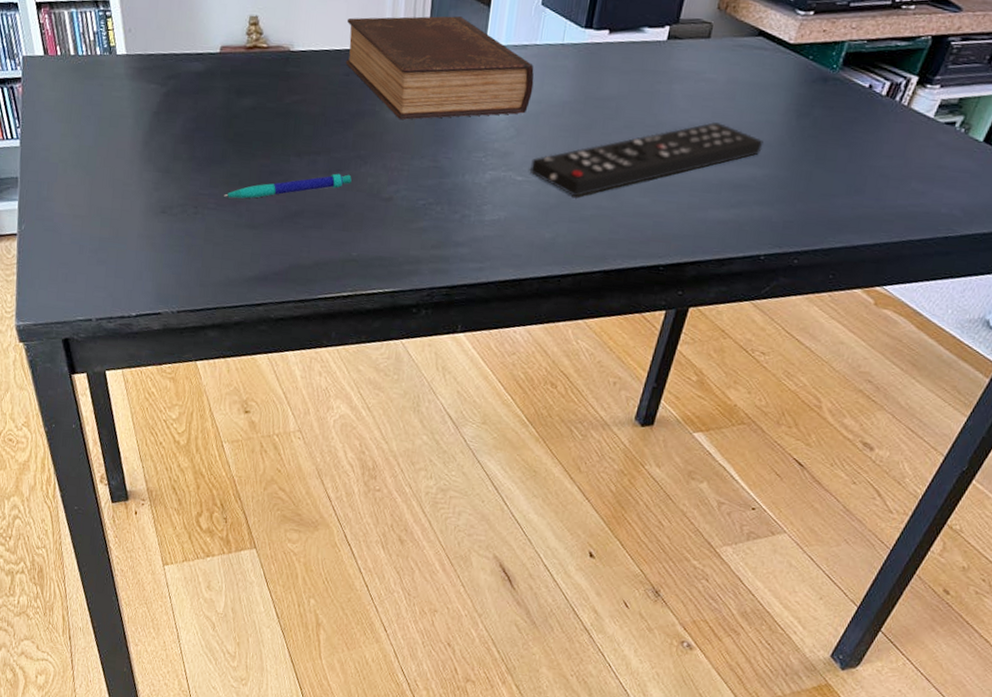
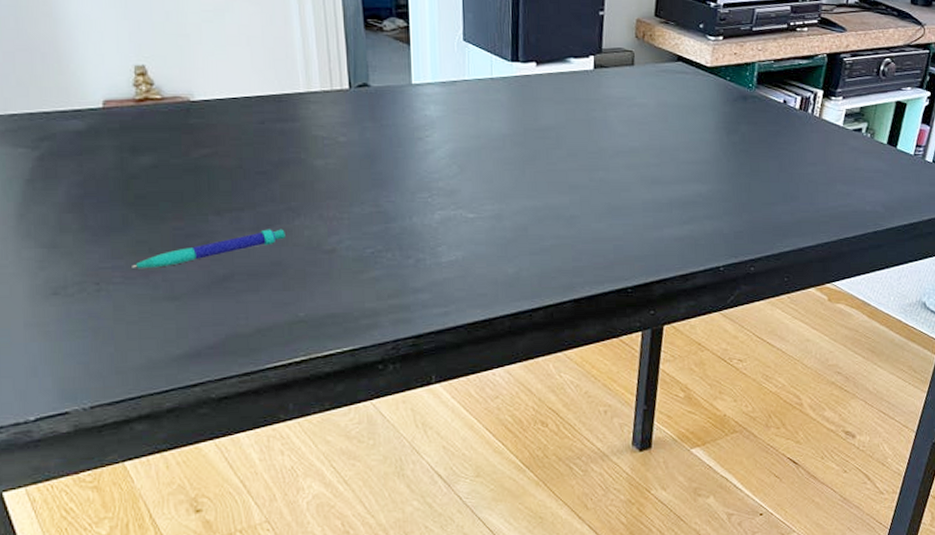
book: present [346,16,534,120] -> none [252,56,470,165]
remote control: present [529,122,764,197] -> none [480,145,702,229]

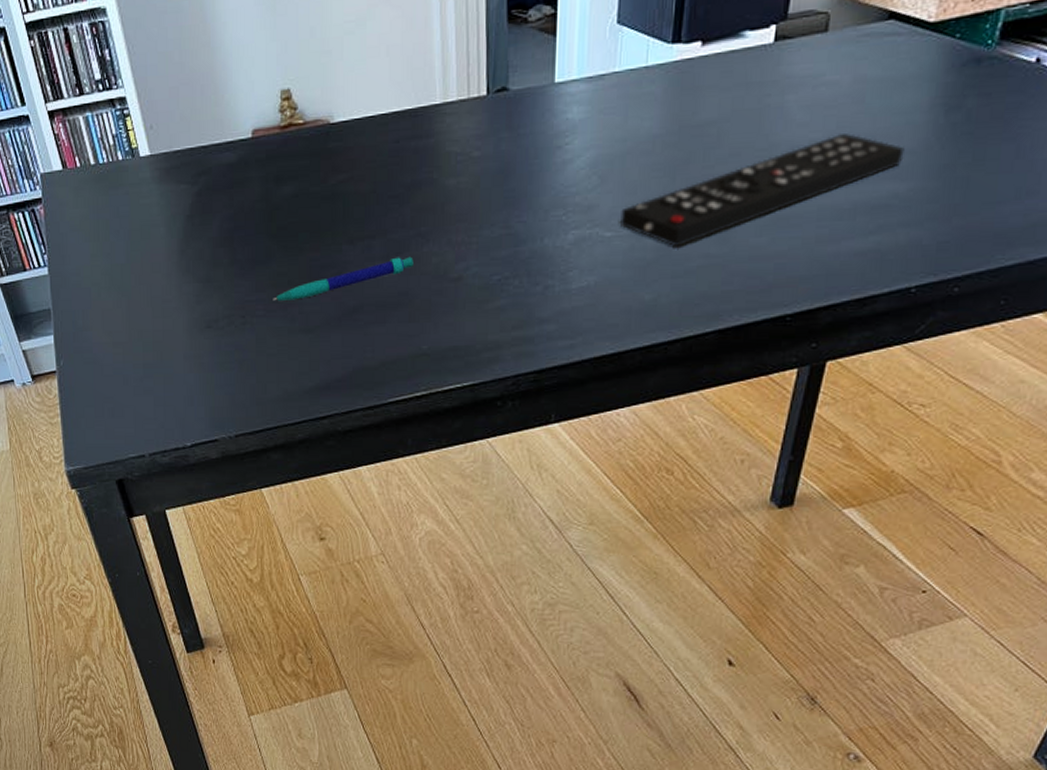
remote control: none [480,145,702,229] -> present [619,133,905,247]

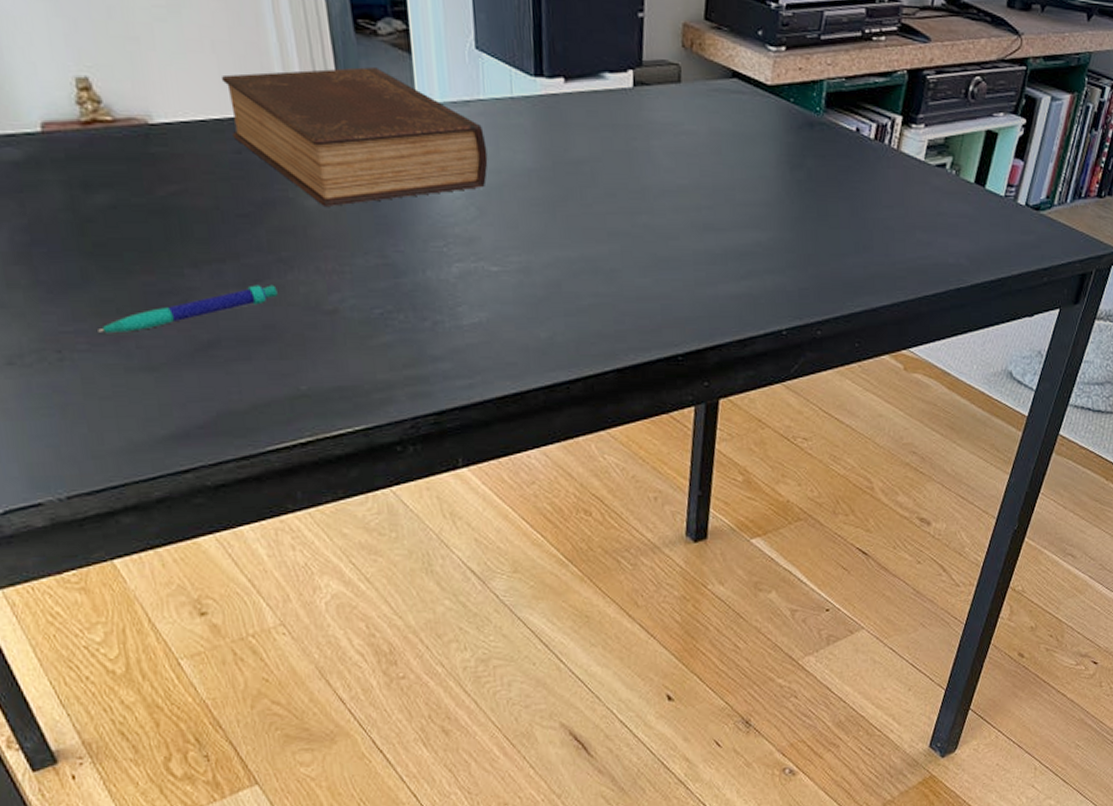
book: none [390,53,616,184] -> present [220,67,488,206]
remote control: present [619,133,905,247] -> none [504,182,761,285]

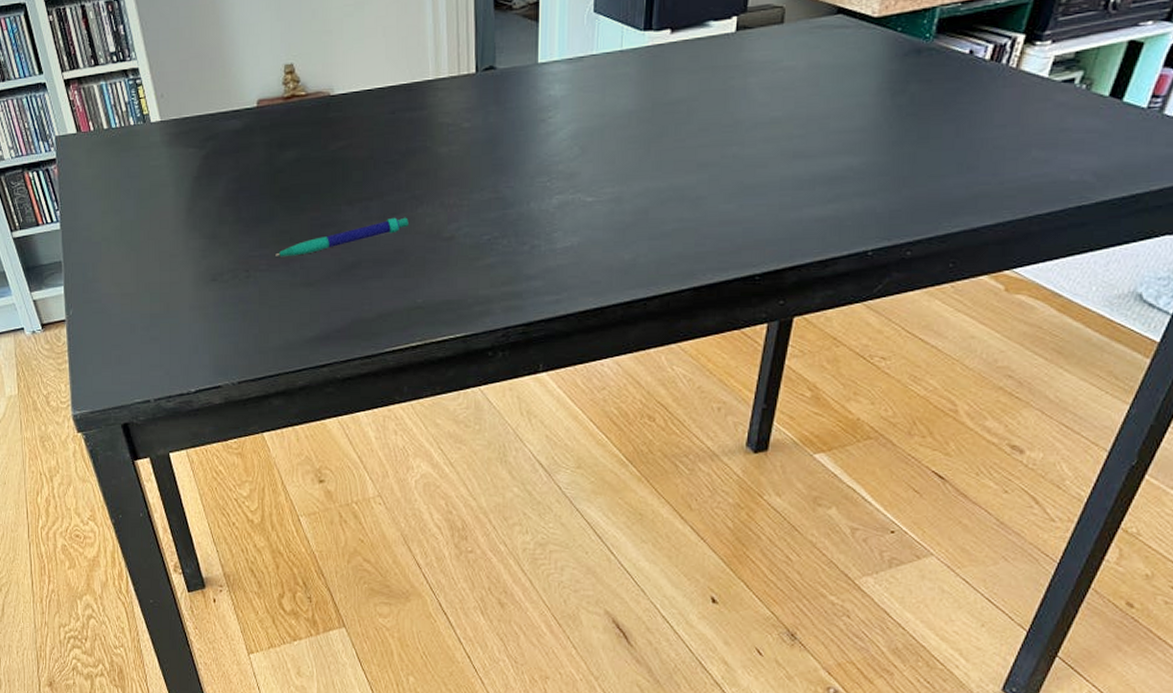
book: present [220,67,488,206] -> none [387,36,594,152]

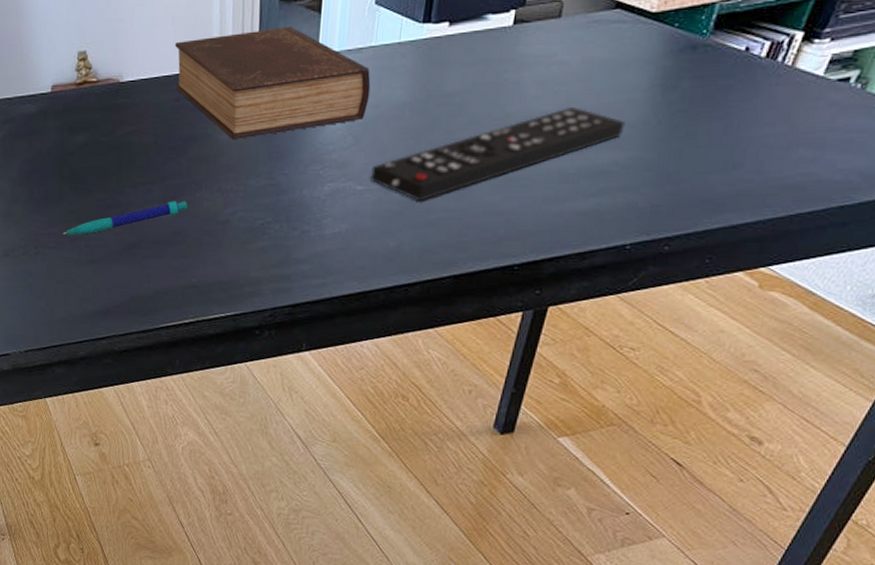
book: none [387,36,594,152] -> present [174,27,371,139]
remote control: none [599,113,856,212] -> present [370,107,625,202]

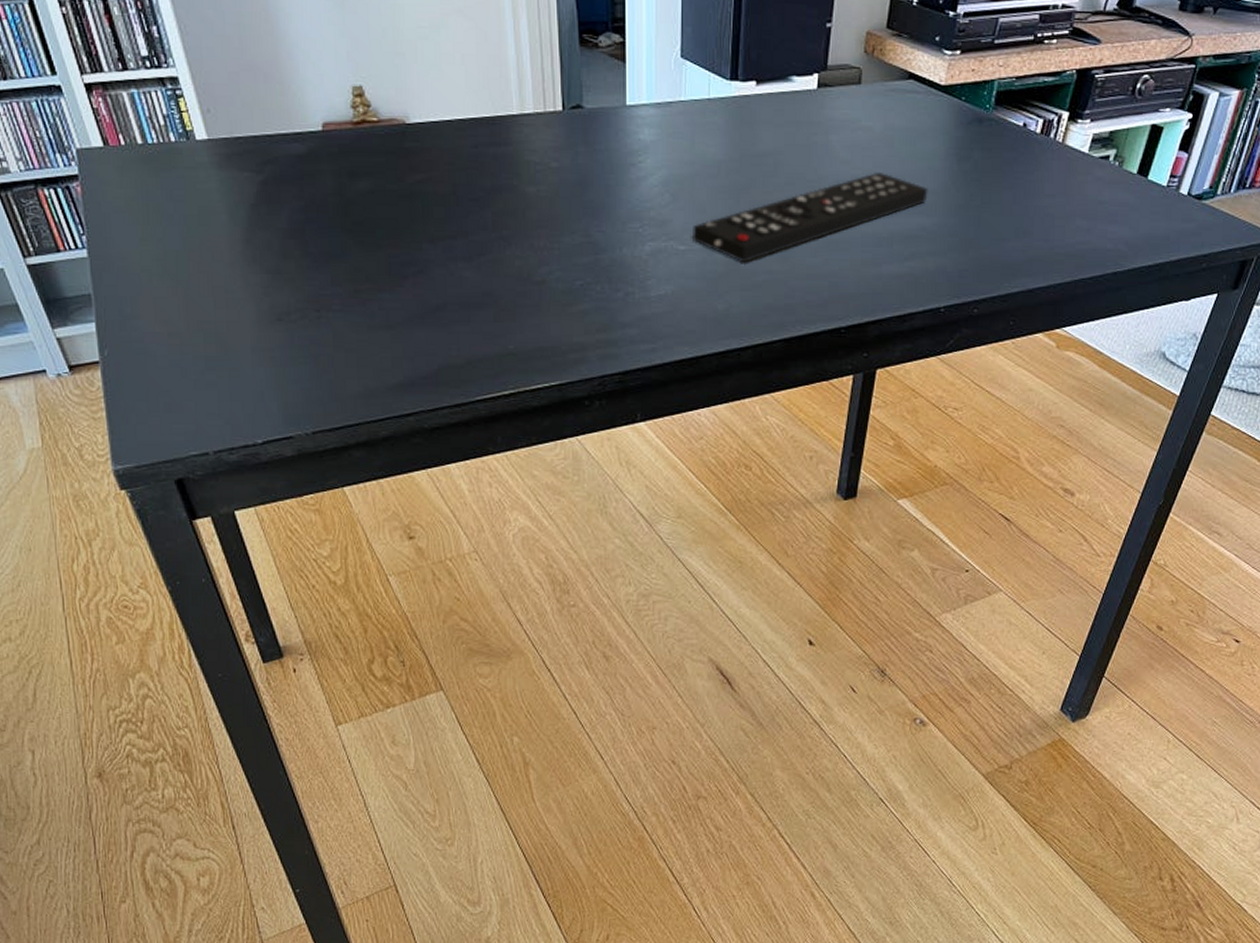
pen: present [63,201,188,235] -> none [350,258,497,296]
book: present [174,27,371,139] -> none [466,74,684,193]

